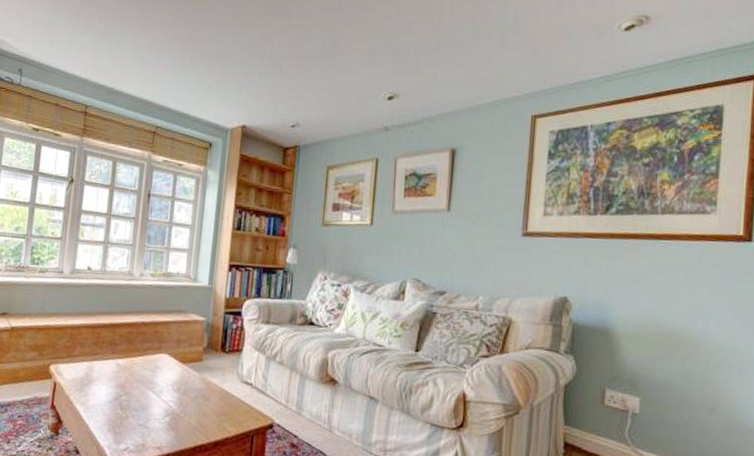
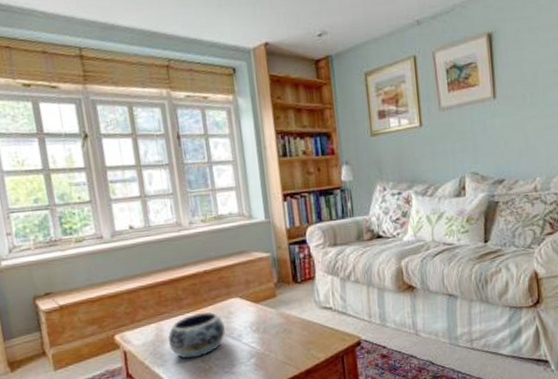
decorative bowl: none [95,360,149,405] -> present [168,312,225,359]

